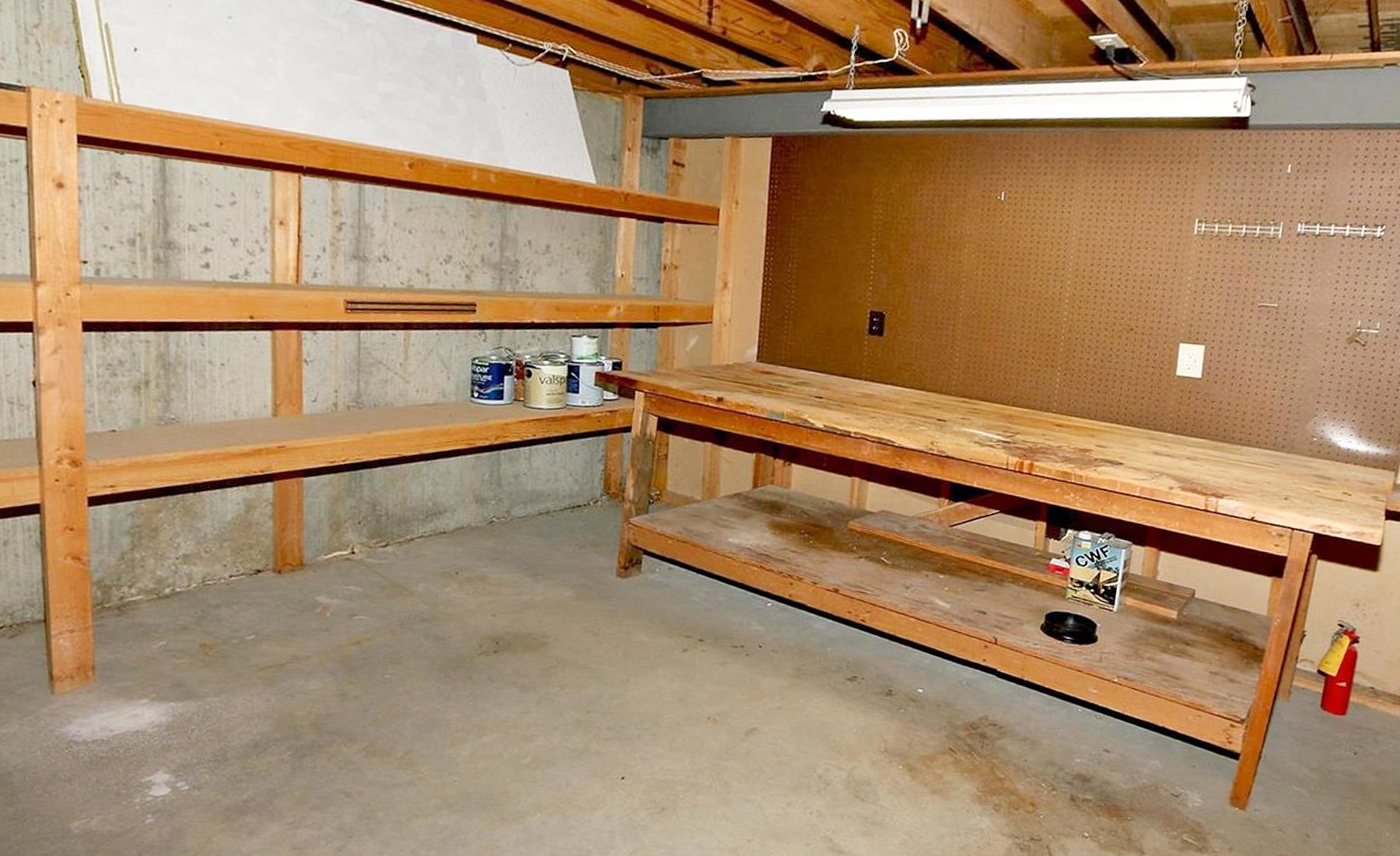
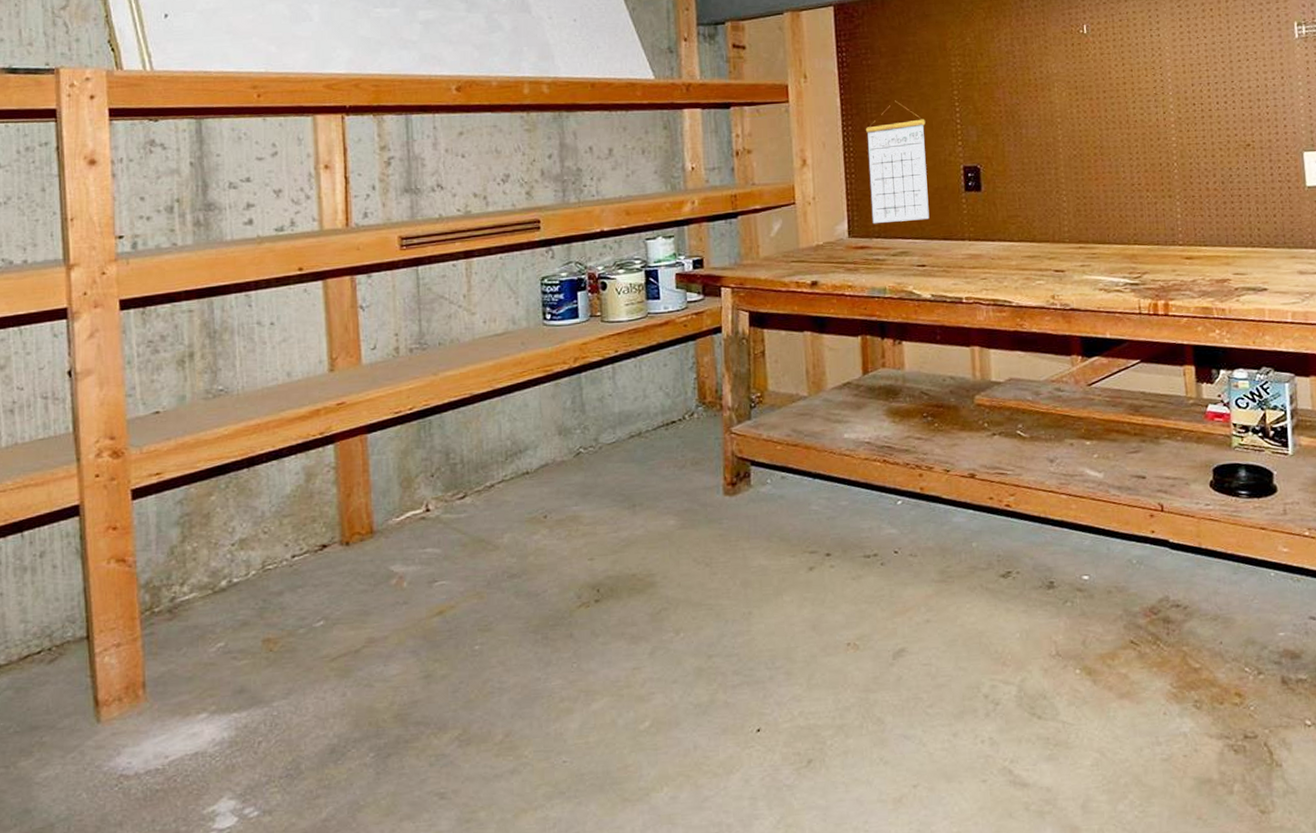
calendar: none [780,238,842,356] -> present [865,100,930,223]

